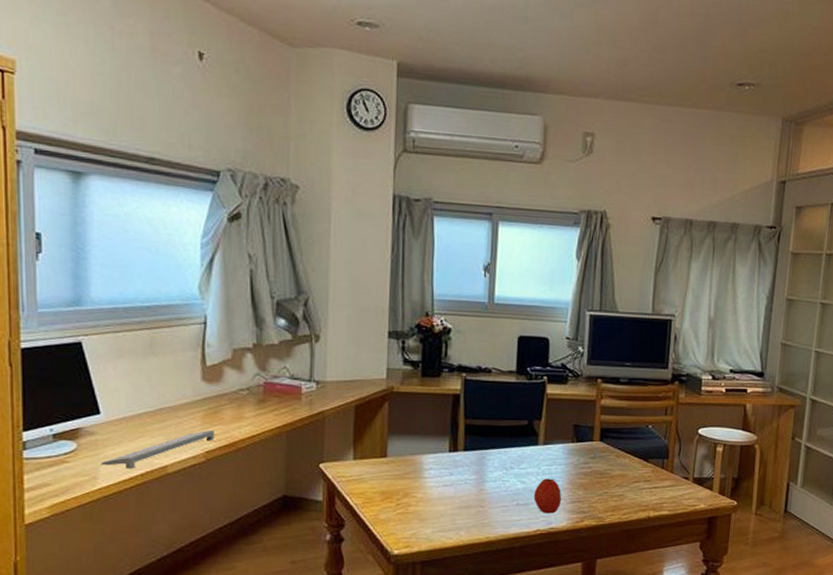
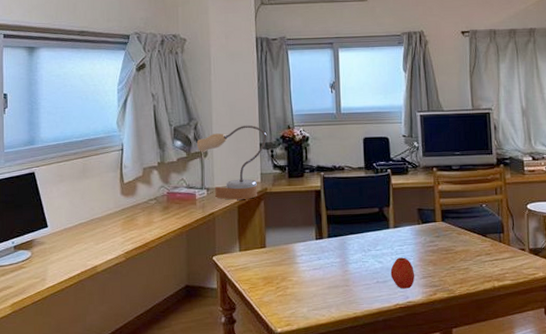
computer keyboard: present [100,430,214,469] -> none [48,235,131,270]
table lamp: none [306,306,398,398] -> present [196,125,267,200]

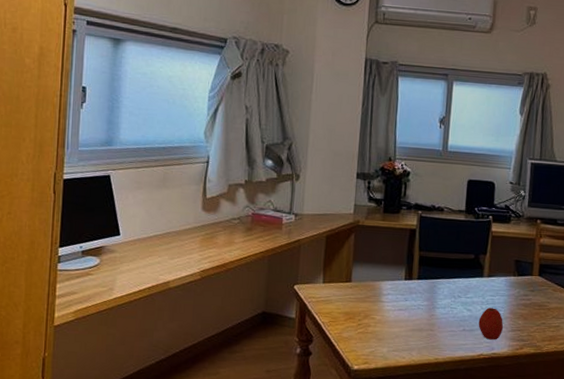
table lamp: present [196,125,267,200] -> none [289,151,366,230]

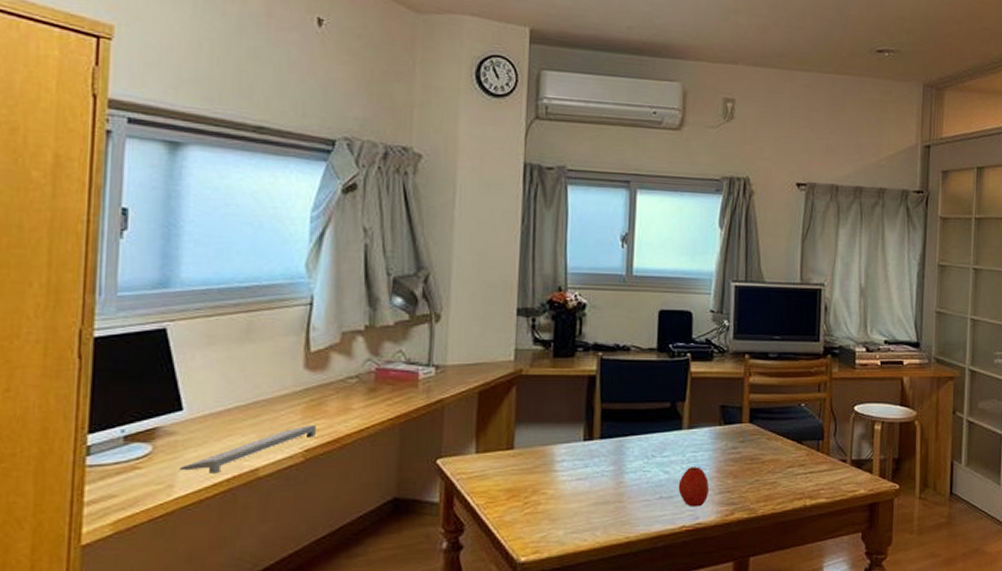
computer keyboard: none [117,252,209,283] -> present [179,425,316,474]

